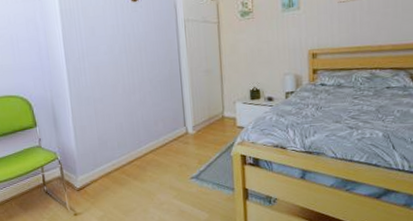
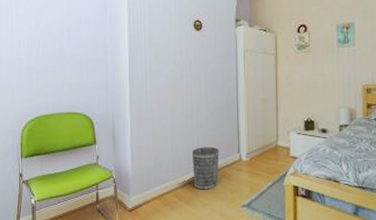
wastebasket: none [137,122,166,165] -> present [192,147,219,190]

